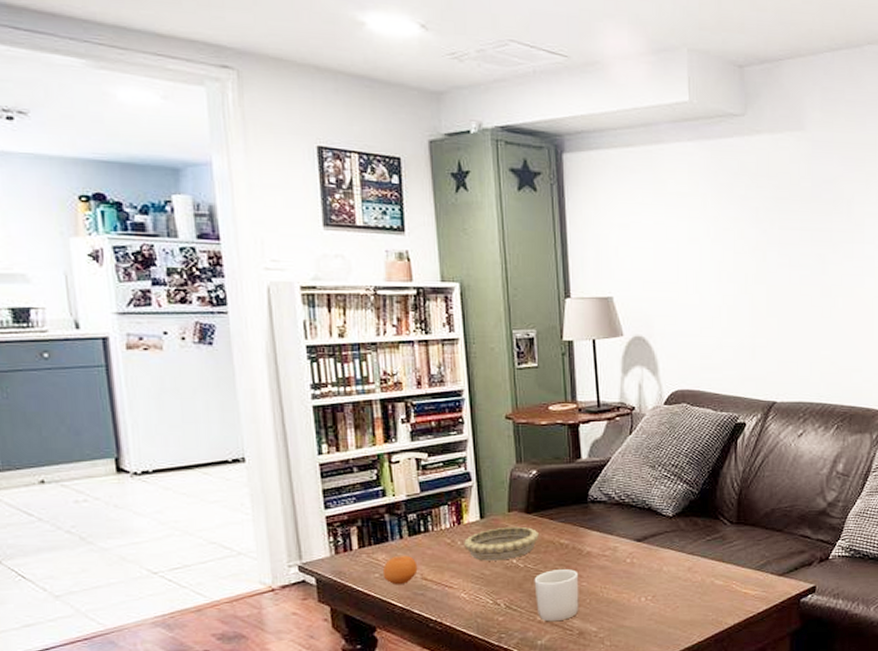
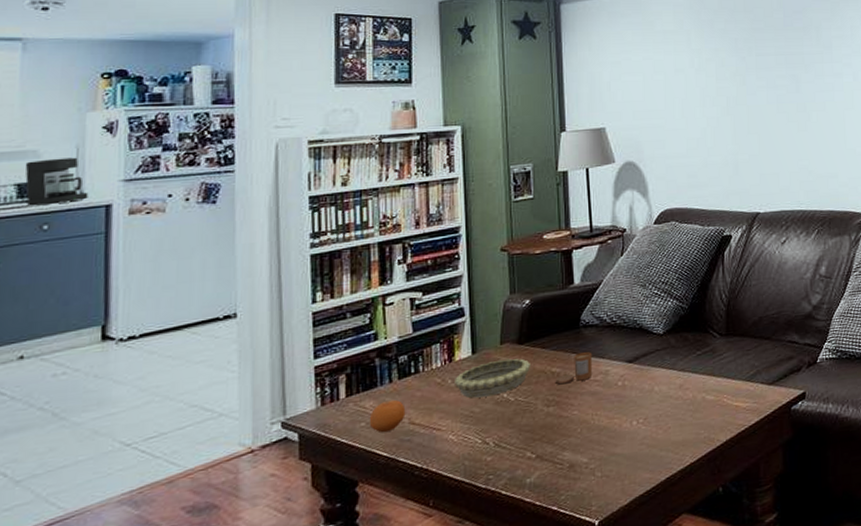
coffee maker: none [15,284,84,333] -> present [25,157,89,206]
mug: present [534,568,579,622] -> none [524,398,570,457]
candle: none [564,527,601,556] -> present [555,352,593,385]

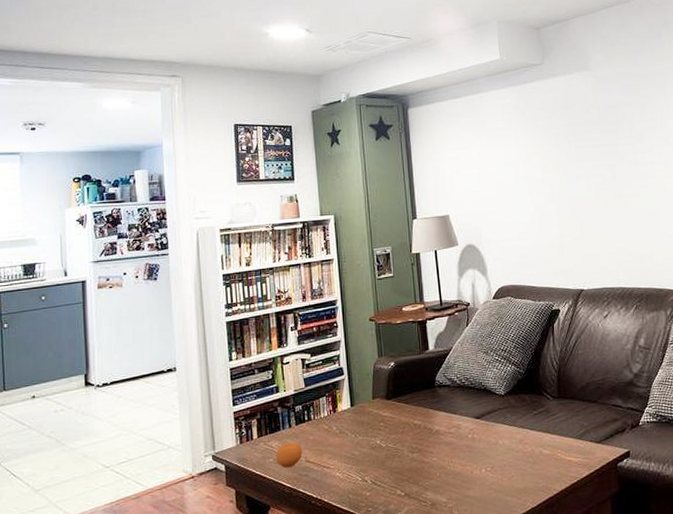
coffee maker: present [25,157,89,206] -> none [27,244,70,282]
decorative bowl: present [455,358,530,399] -> none [338,411,397,443]
candle: present [555,352,593,385] -> none [417,408,447,435]

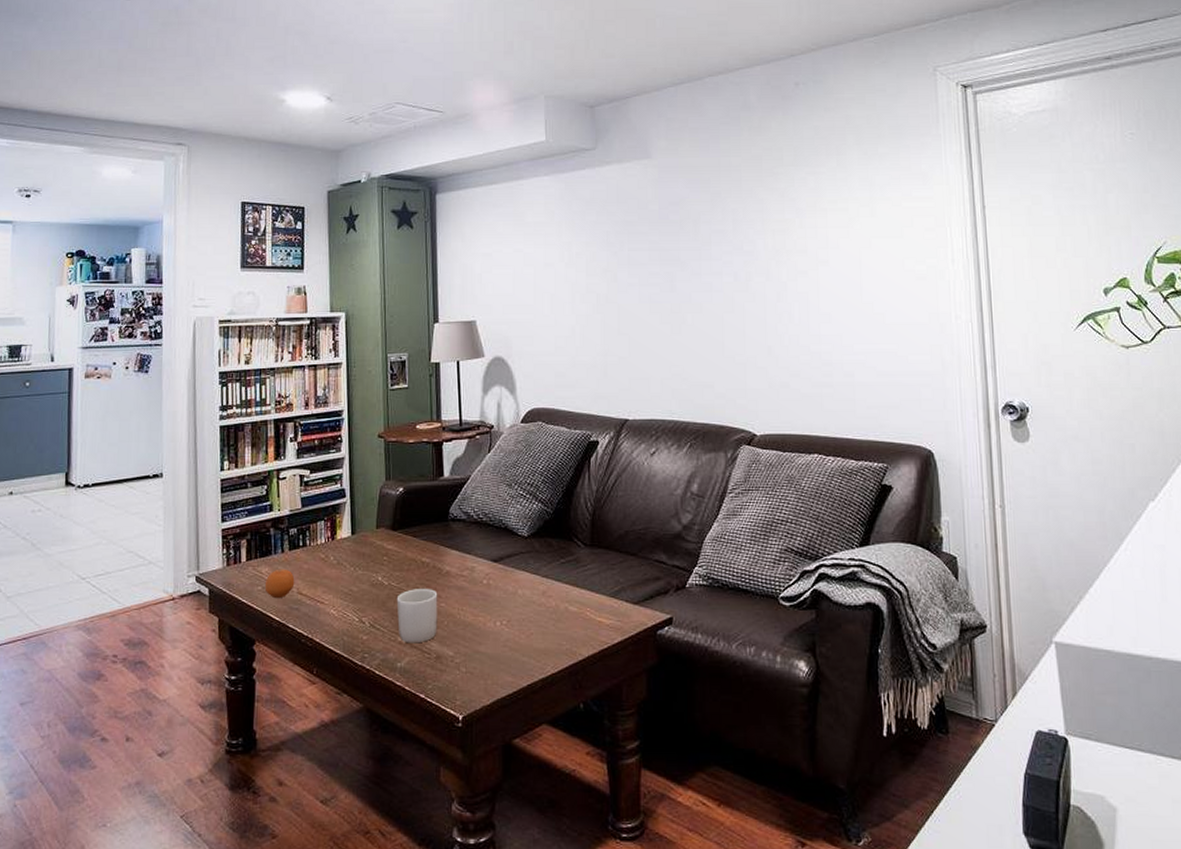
mug: none [394,446,431,495] -> present [396,588,438,644]

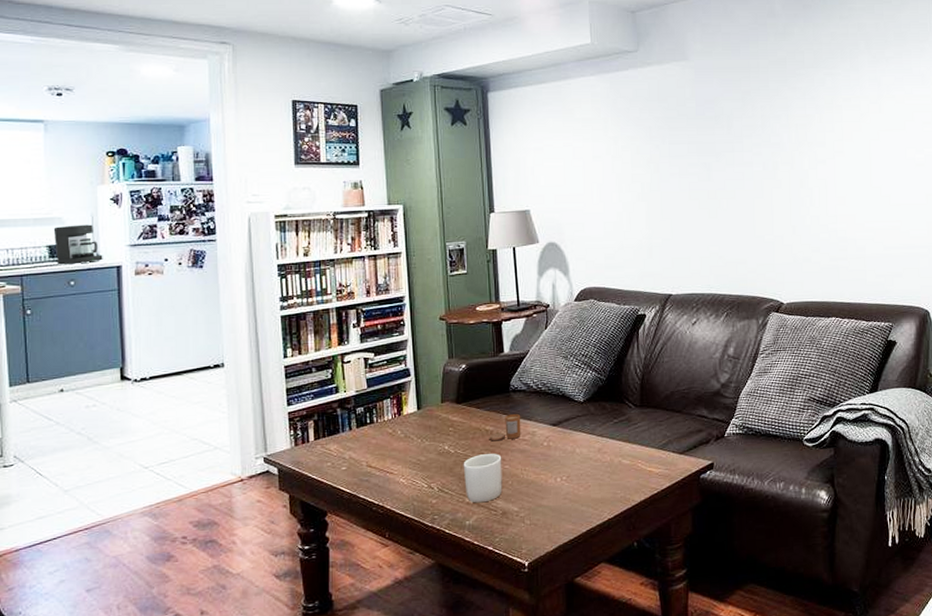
coffee maker: none [14,325,57,365] -> present [53,224,103,265]
fruit: present [264,568,295,599] -> none [334,445,364,473]
candle: none [425,546,460,575] -> present [489,414,521,442]

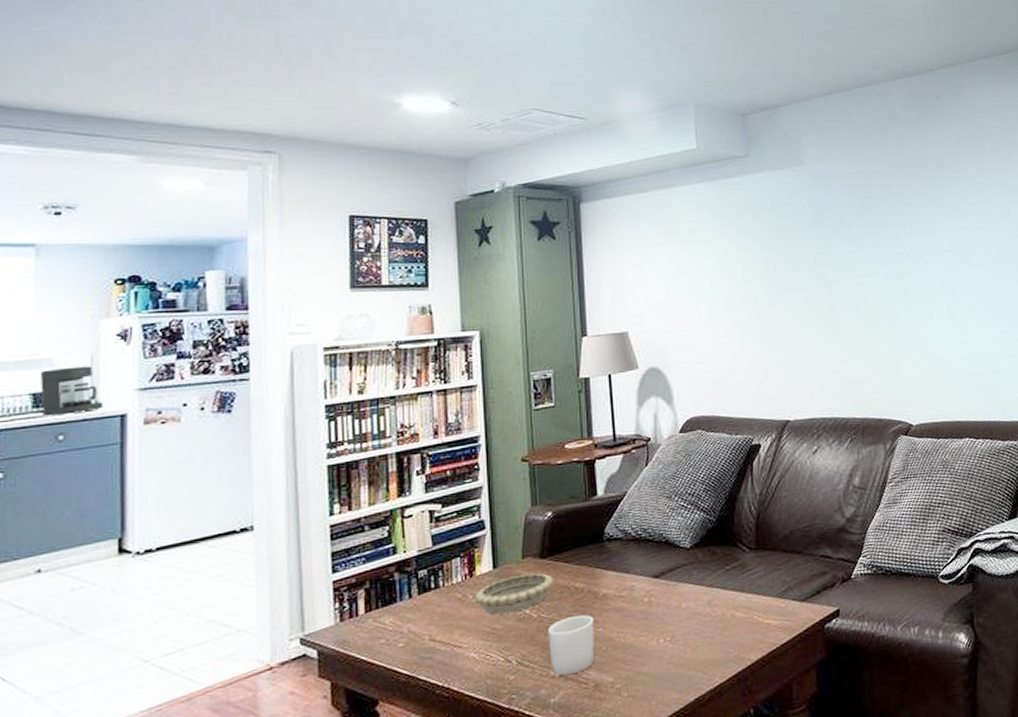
decorative bowl: none [403,415,467,448] -> present [476,573,553,615]
candle: present [489,414,521,442] -> none [579,566,618,601]

